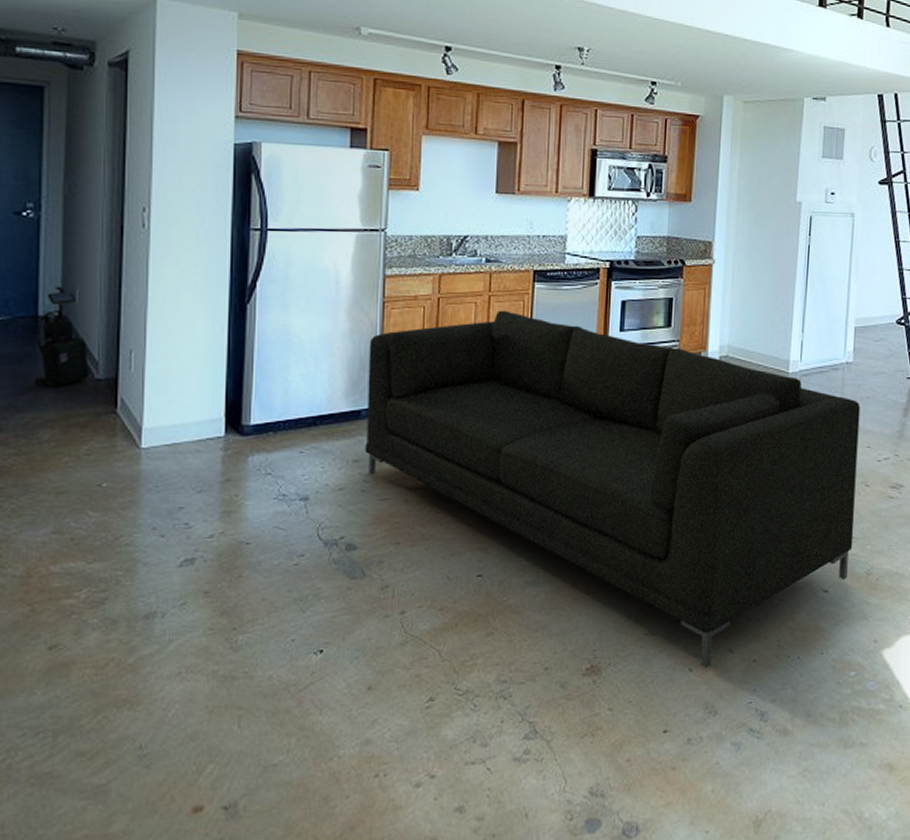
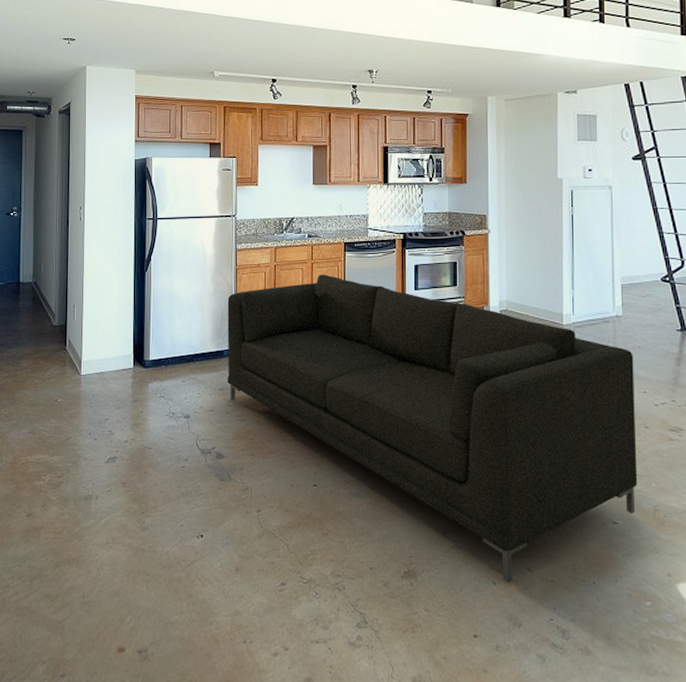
vacuum cleaner: present [34,286,89,387] -> none [18,262,49,331]

